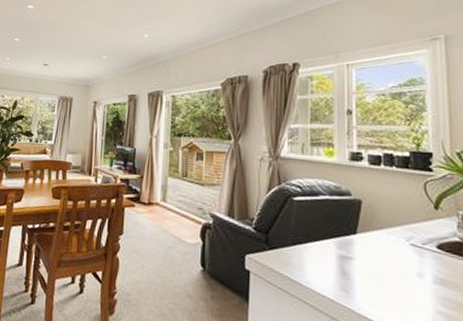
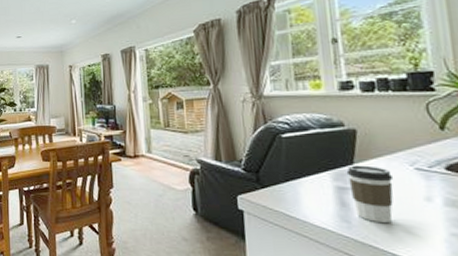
coffee cup: none [349,235,391,296] -> present [346,165,394,223]

